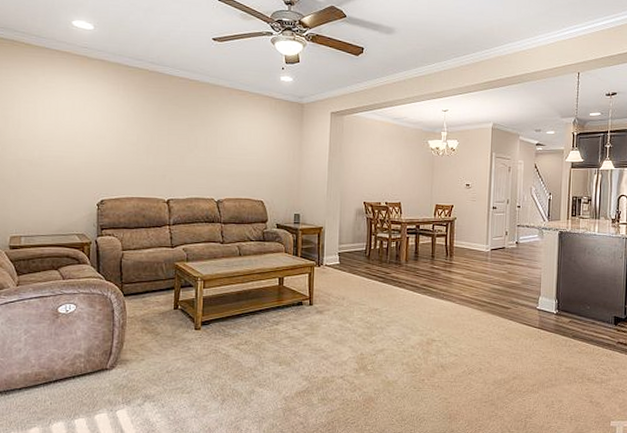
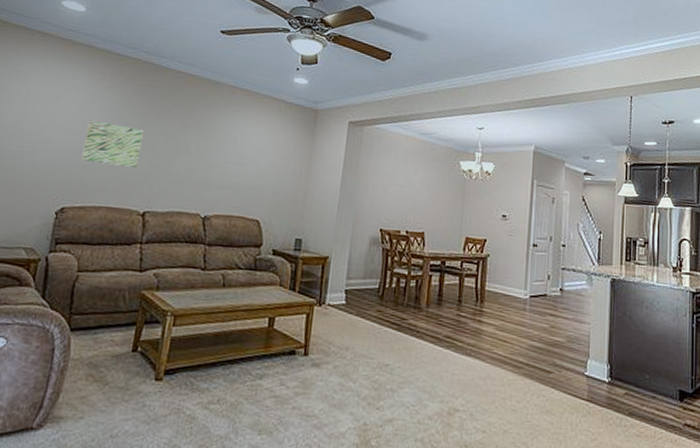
wall art: none [110,125,159,163] -> present [81,120,144,168]

